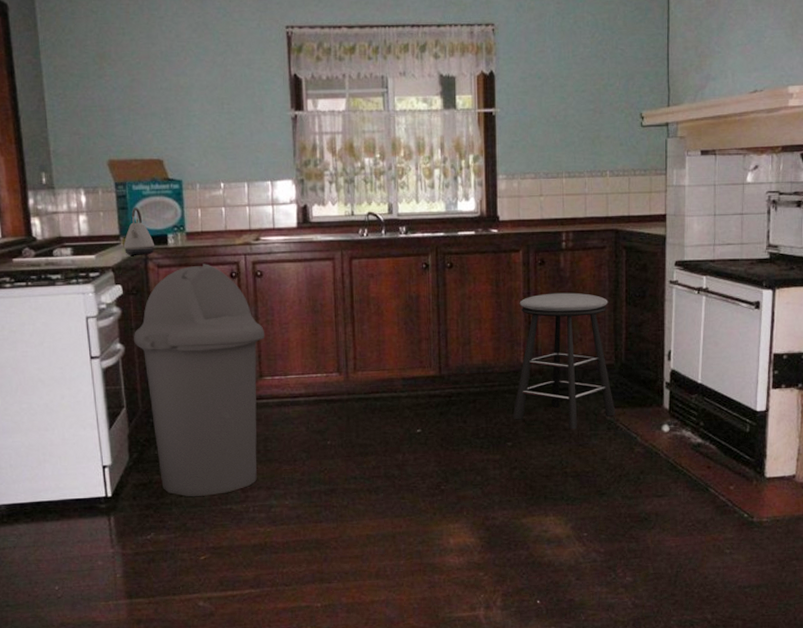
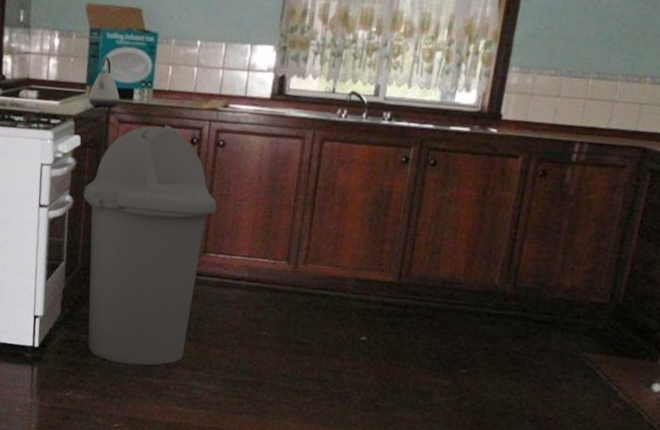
stool: present [512,292,616,430] -> none [473,210,616,370]

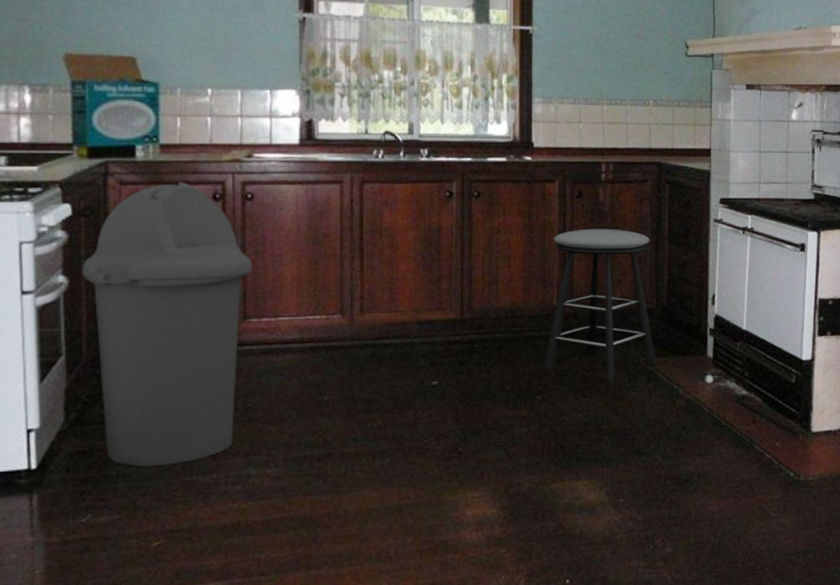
kettle: present [88,56,120,108] -> none [76,111,119,169]
stool: none [473,210,616,370] -> present [543,229,657,381]

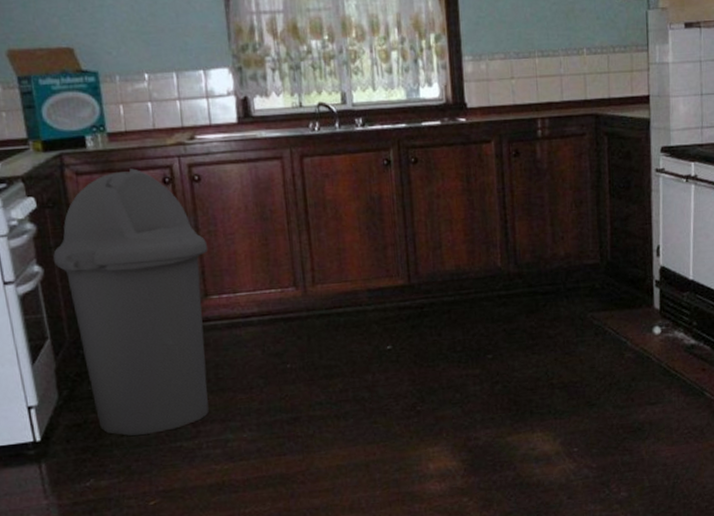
stool: present [543,229,657,381] -> none [491,186,603,337]

